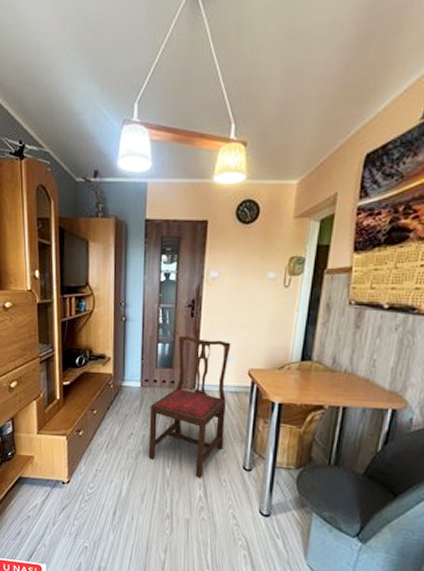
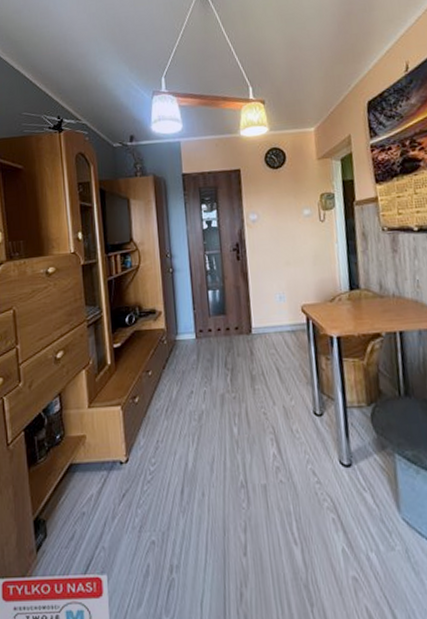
dining chair: present [148,336,231,479] -> none [208,280,290,433]

